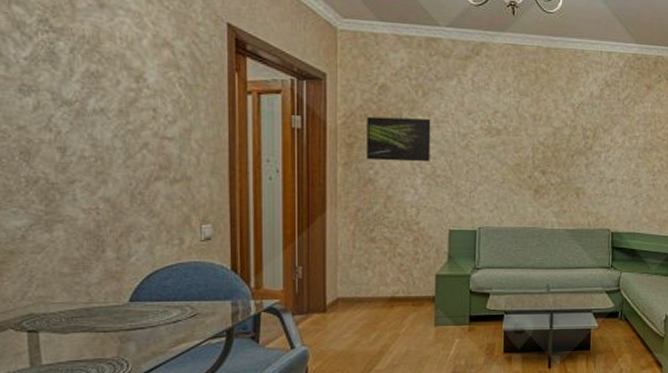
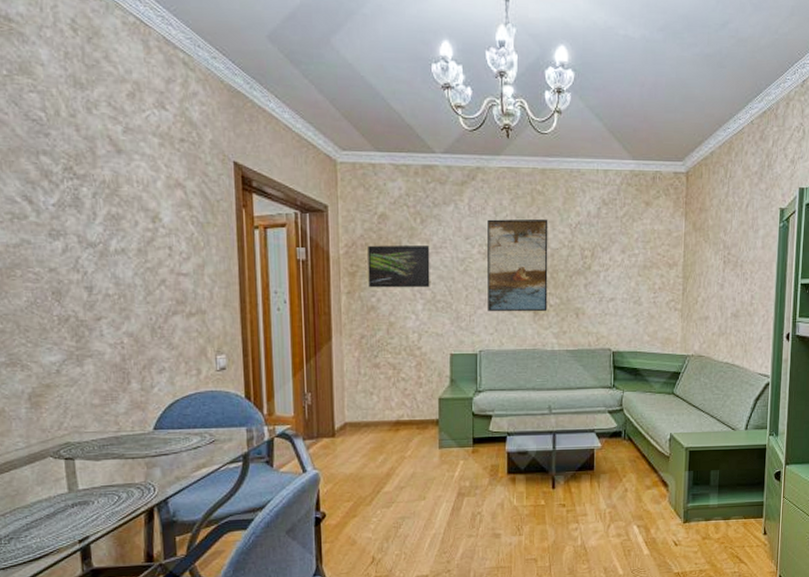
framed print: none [488,95,552,191] -> present [488,218,548,312]

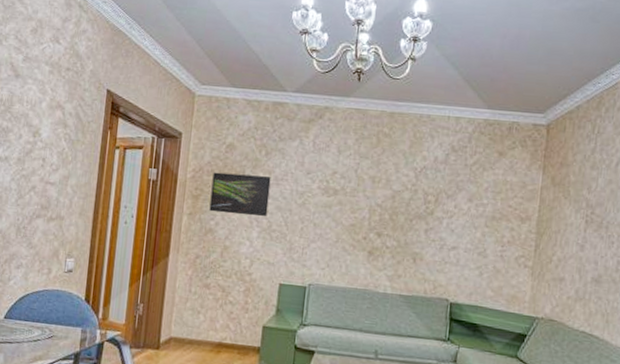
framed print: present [488,218,548,312] -> none [321,156,393,253]

